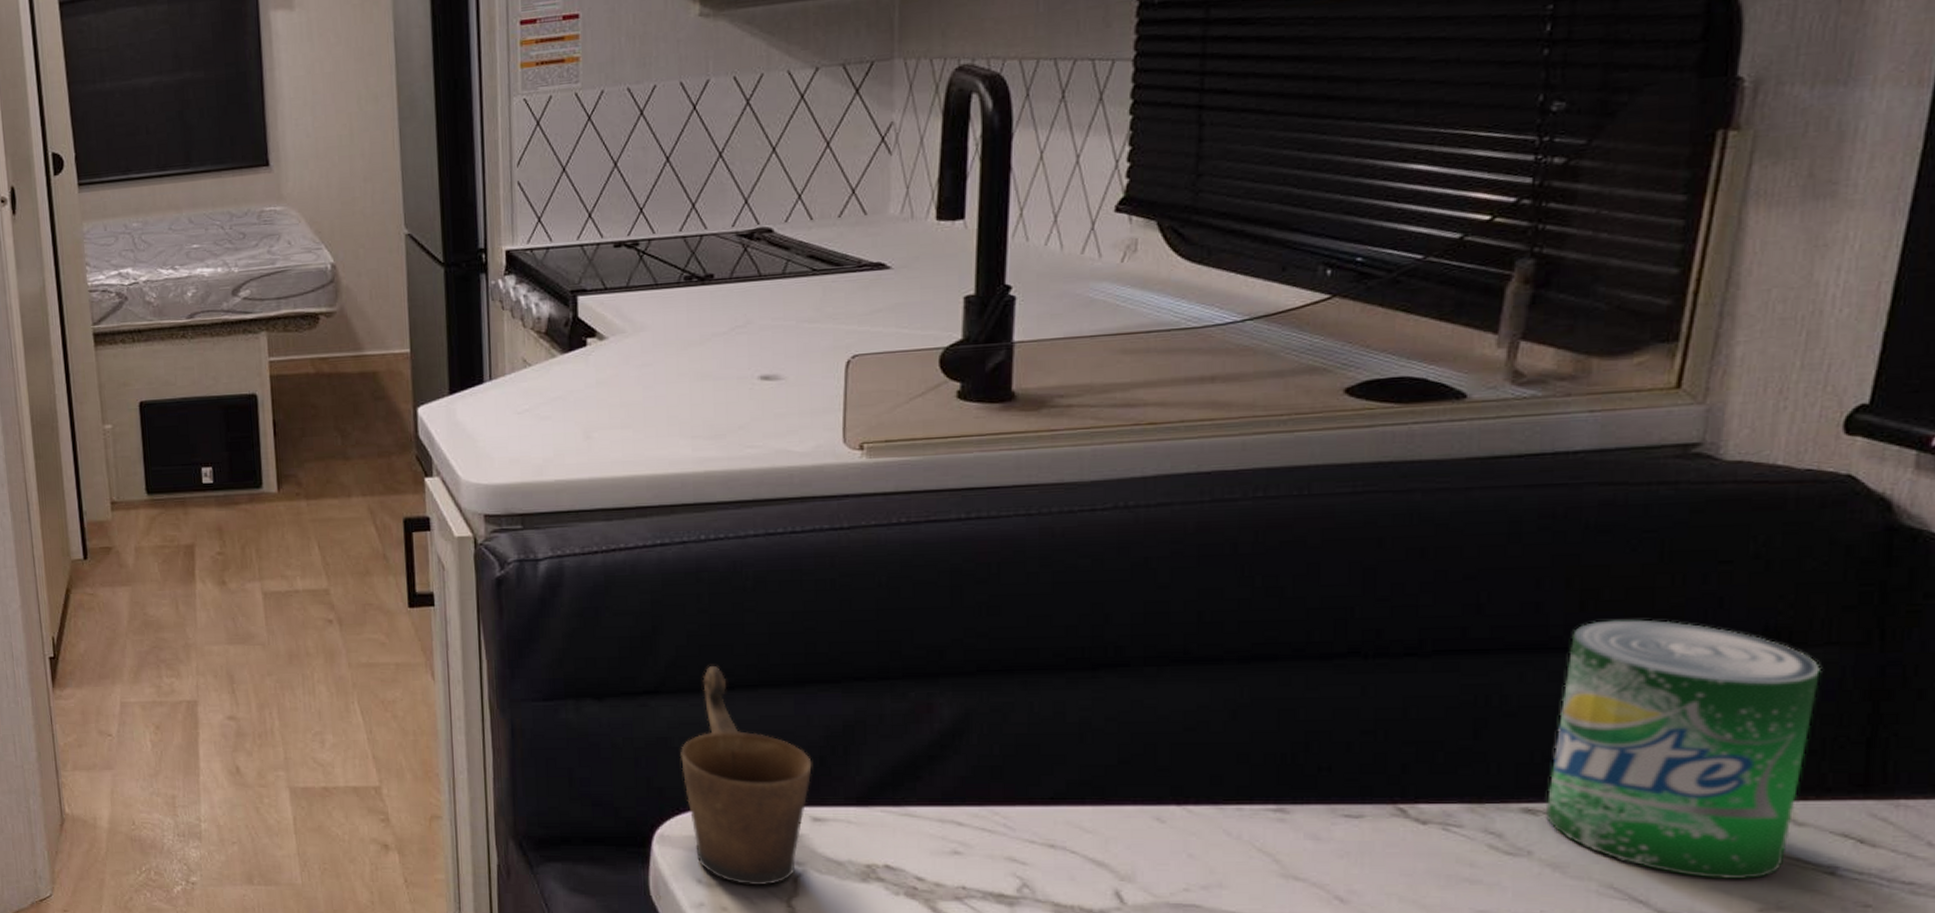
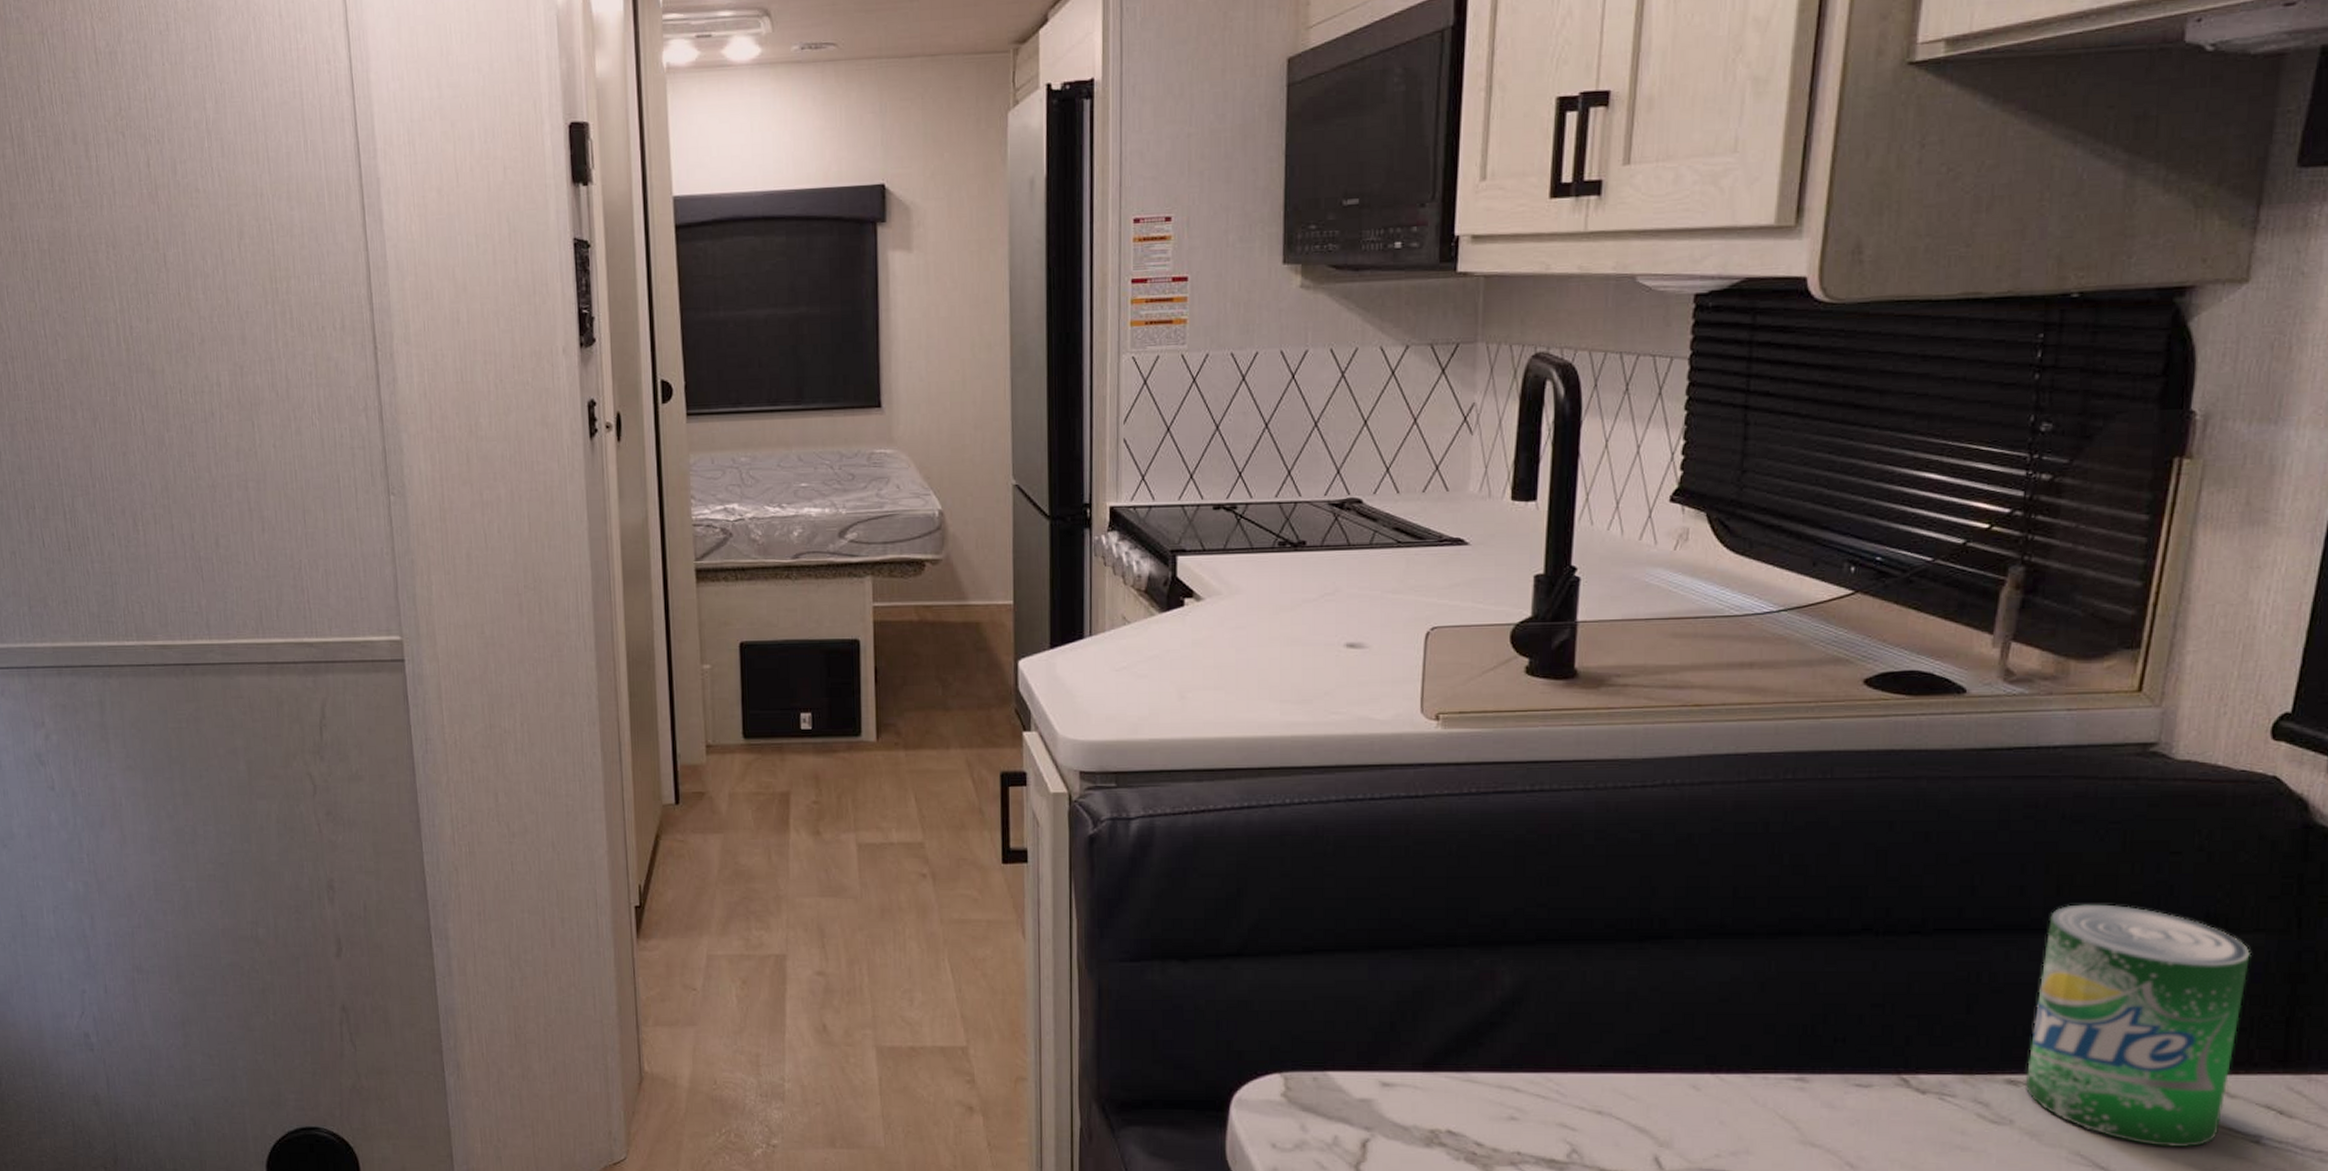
mug: present [681,666,812,886] -> none [1260,930,1383,1151]

